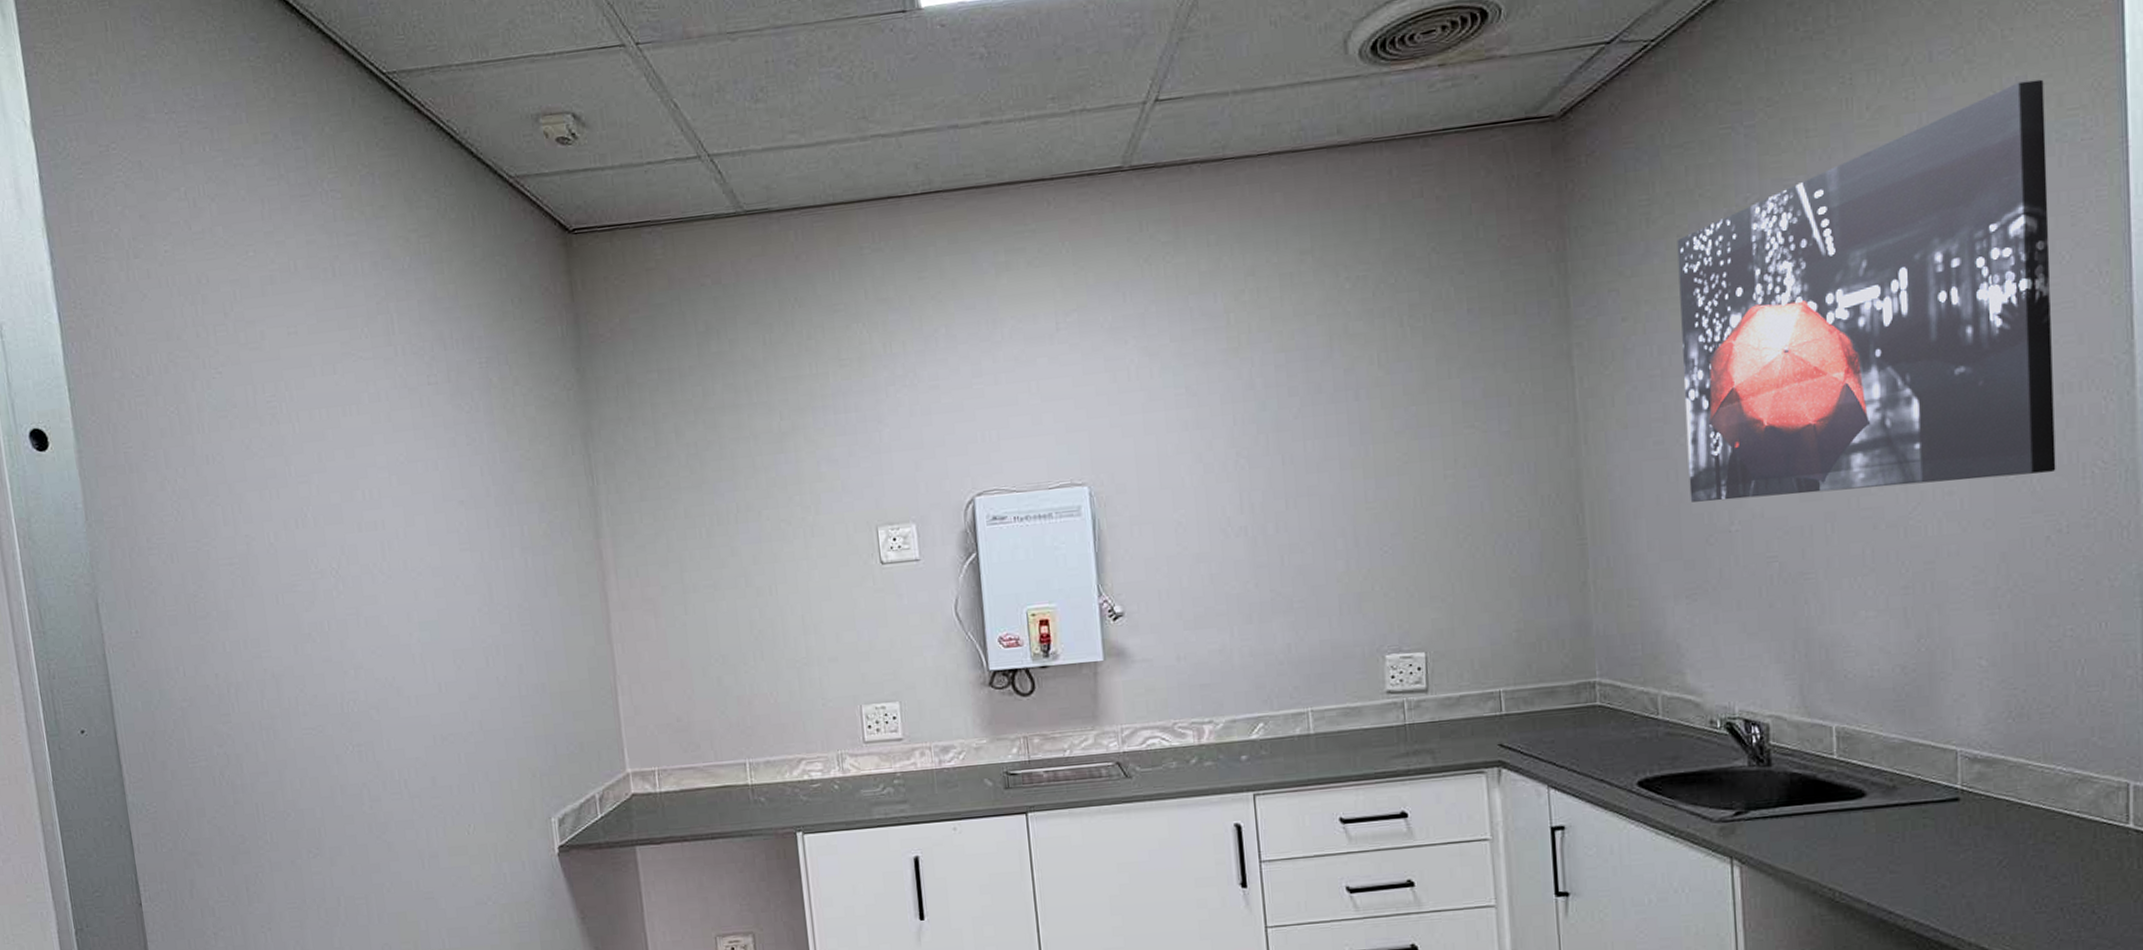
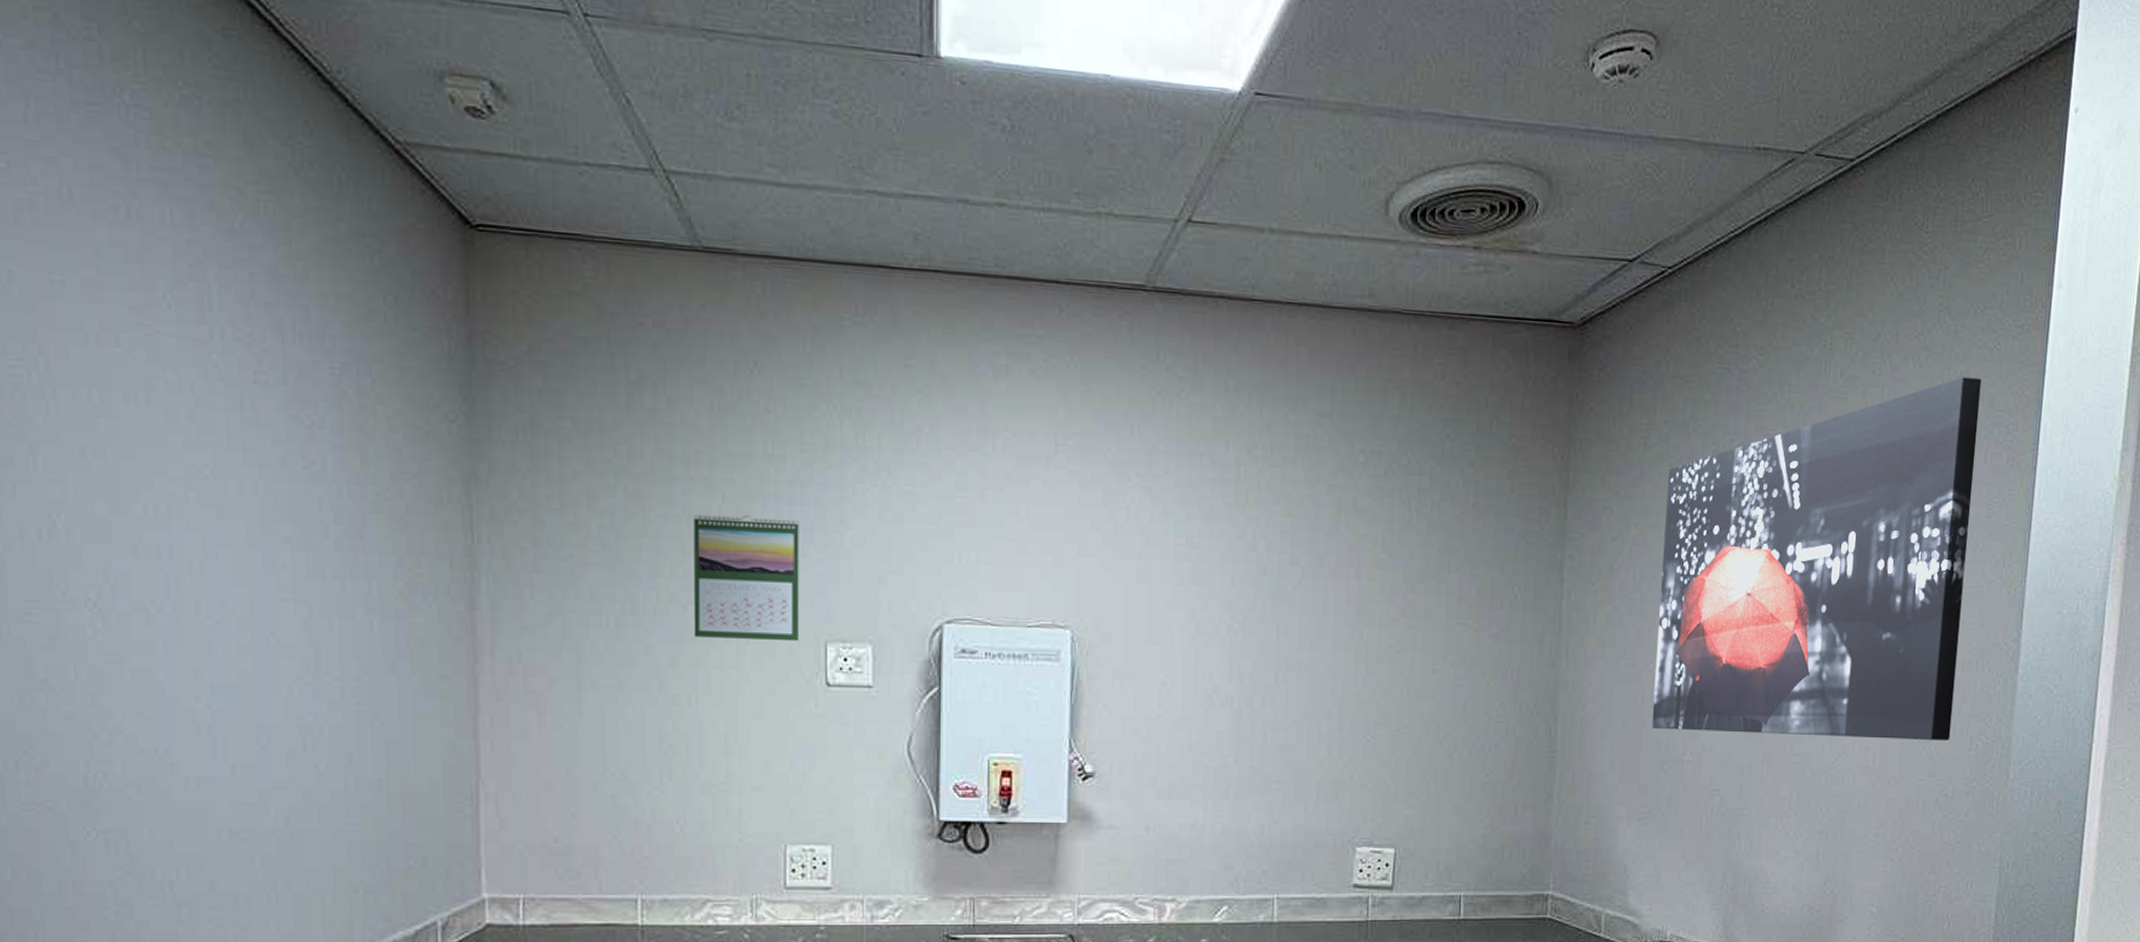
calendar: none [759,425,855,537] -> present [693,515,800,642]

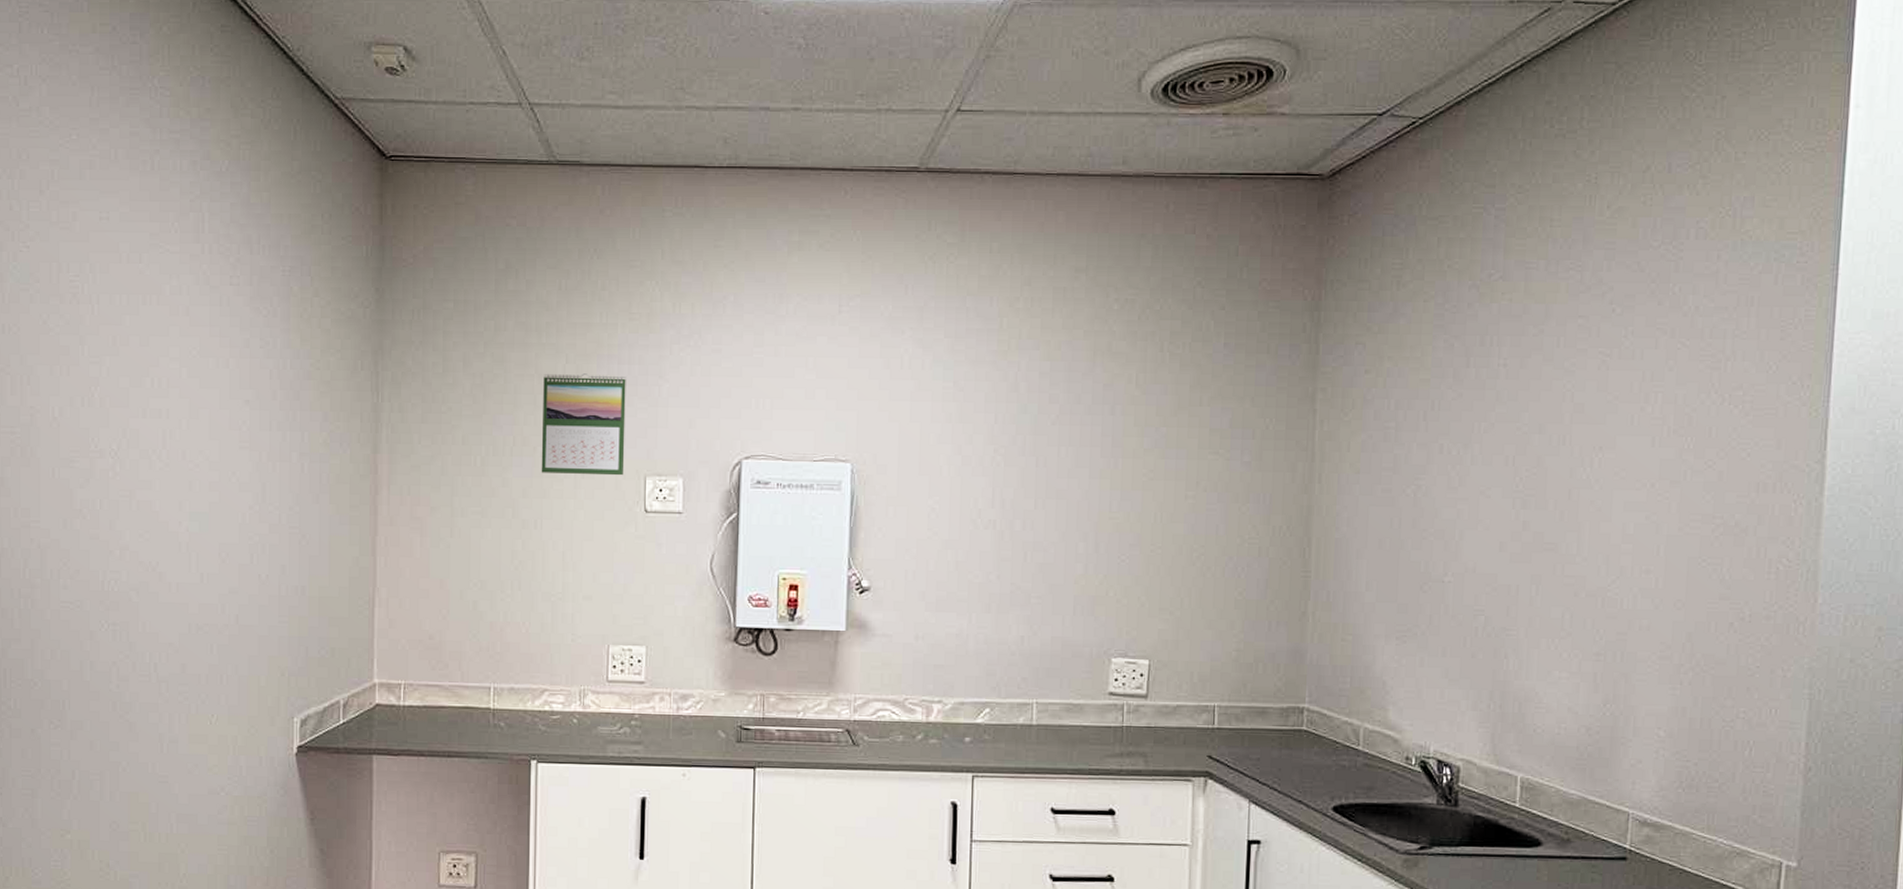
wall art: present [1651,377,1982,740] -> none [1410,202,1769,563]

